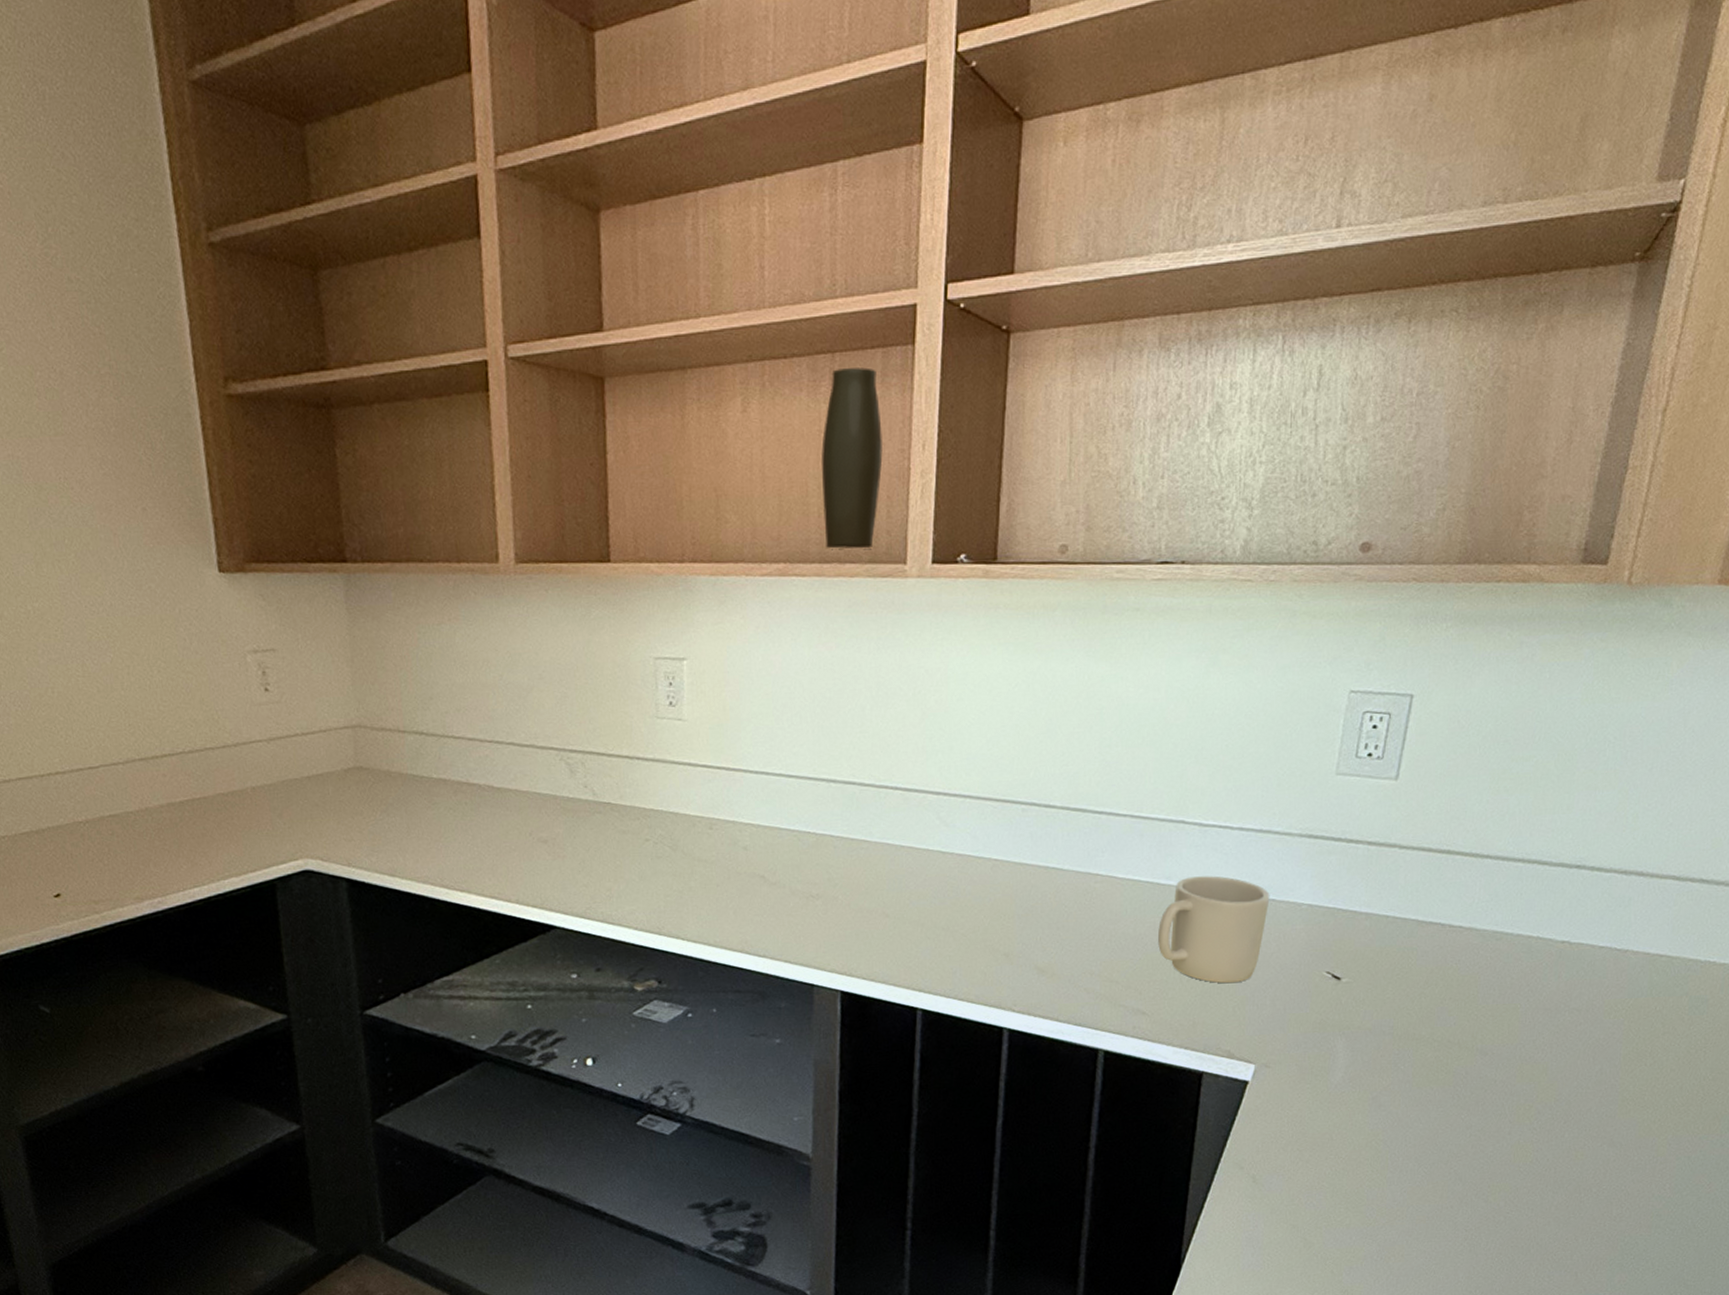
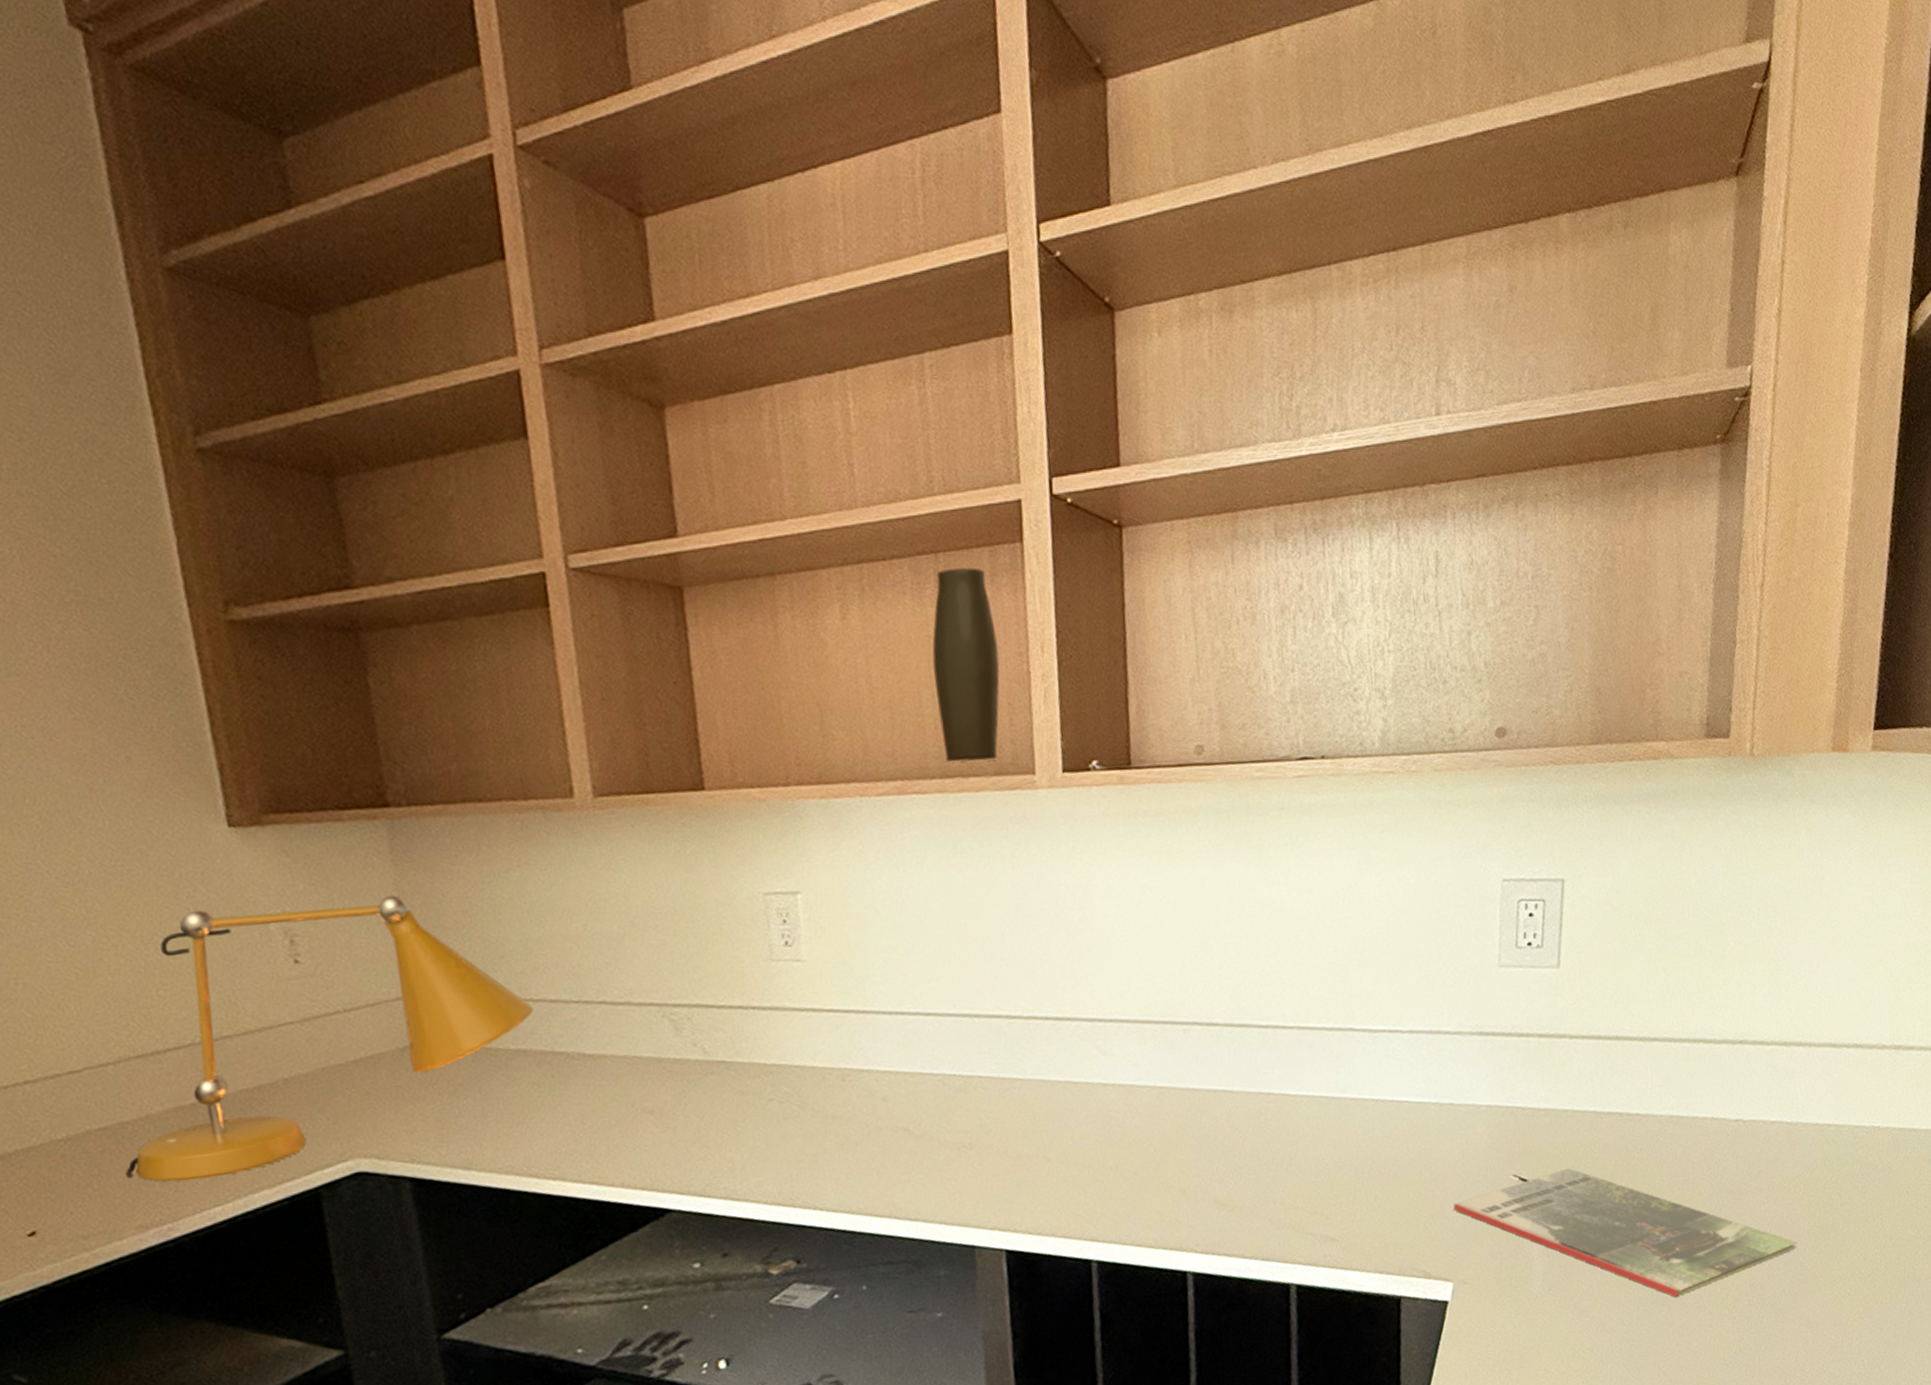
table lamp: none [128,639,455,864] -> present [125,895,534,1182]
mug: present [1158,876,1270,984] -> none [1338,1083,1448,1199]
magazine: none [1264,970,1611,1103] -> present [1453,1167,1798,1297]

